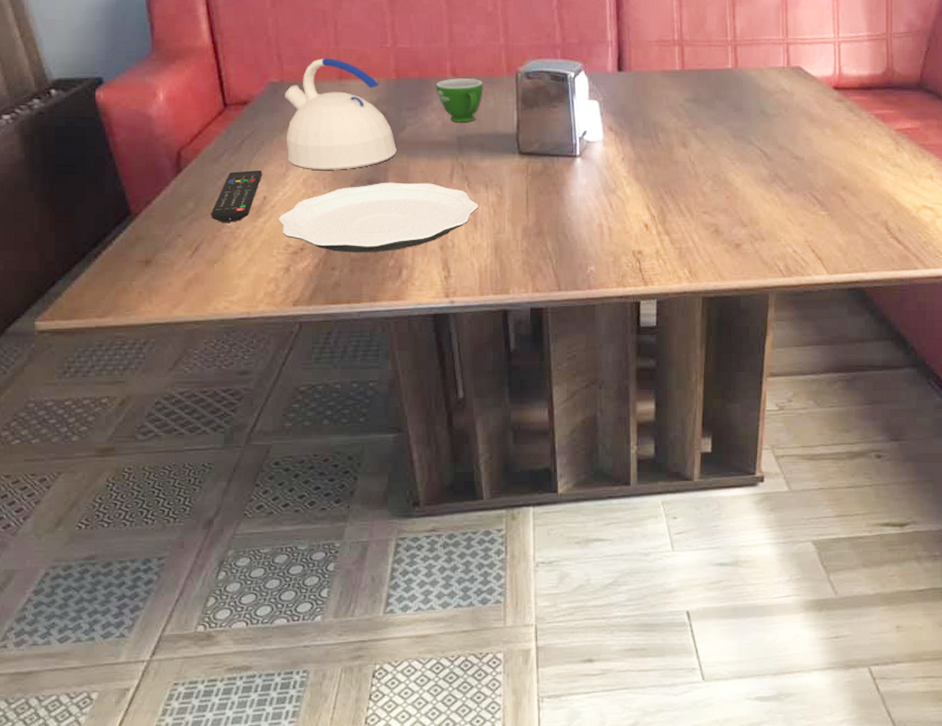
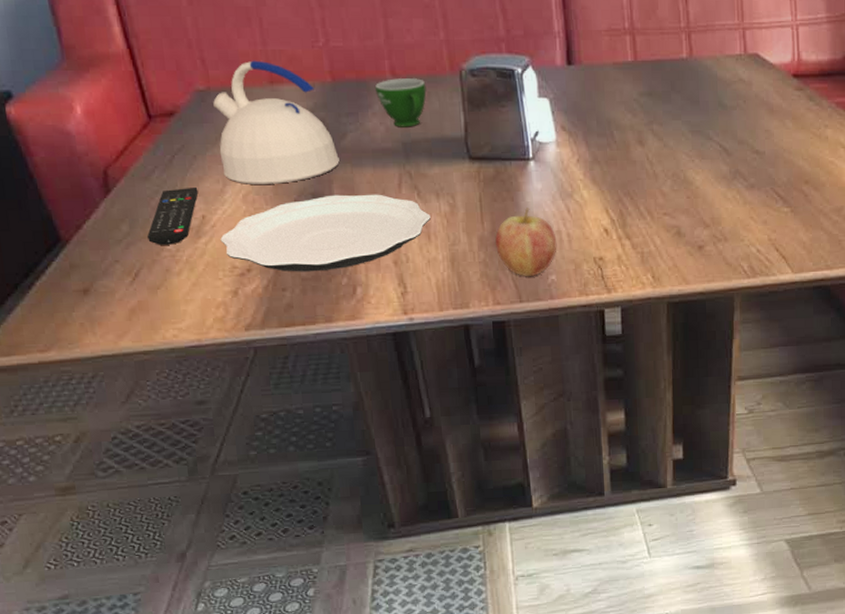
fruit: none [539,201,598,266] -> present [495,208,557,276]

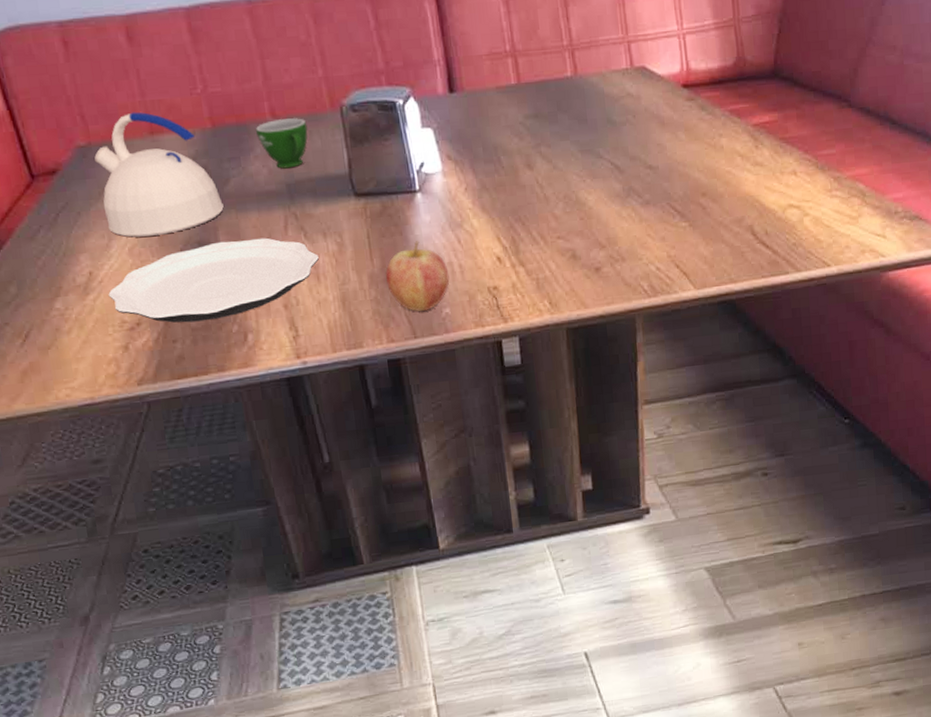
remote control: present [147,186,199,245] -> none [35,243,85,305]

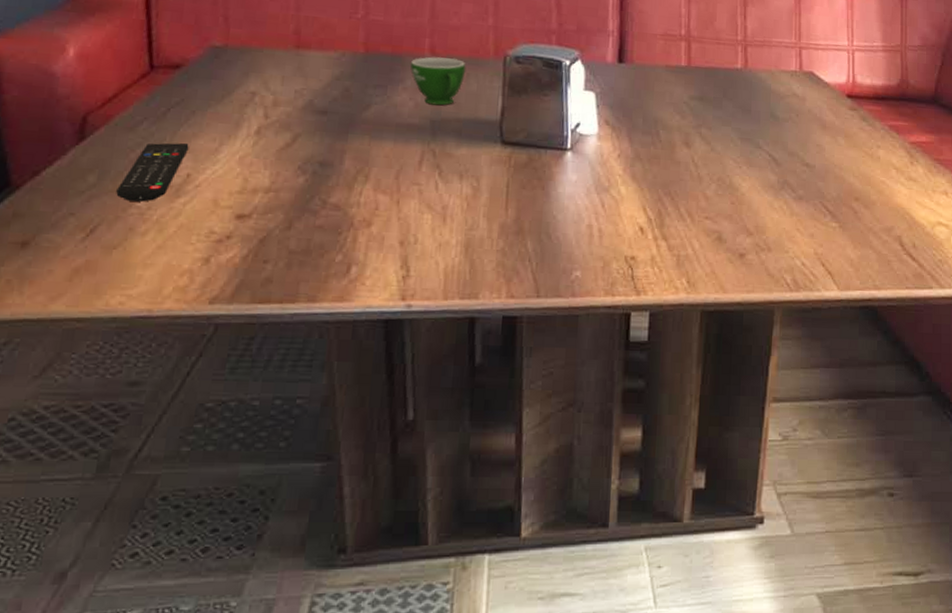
remote control: none [35,243,85,305] -> present [116,142,189,202]
kettle: present [94,112,224,237] -> none [223,23,358,149]
plate: present [108,238,319,323] -> none [202,165,450,245]
fruit: present [385,241,450,311] -> none [518,198,587,270]

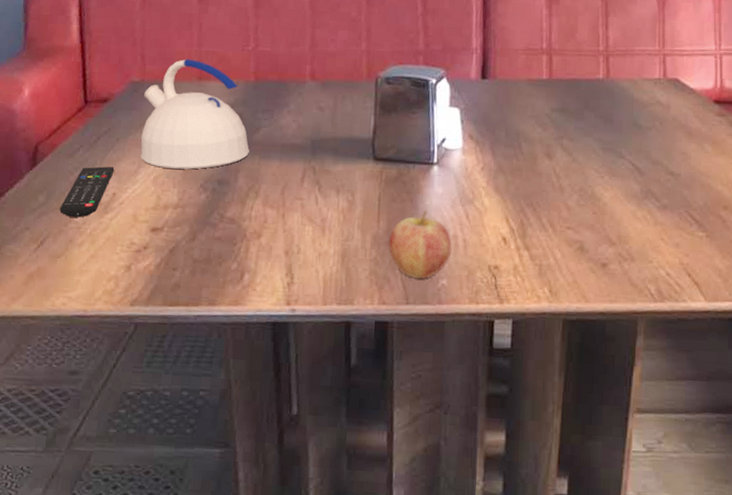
kettle: none [223,23,358,149] -> present [141,58,250,170]
teacup: present [410,57,466,106] -> none [294,82,342,126]
fruit: none [518,198,587,270] -> present [389,210,452,279]

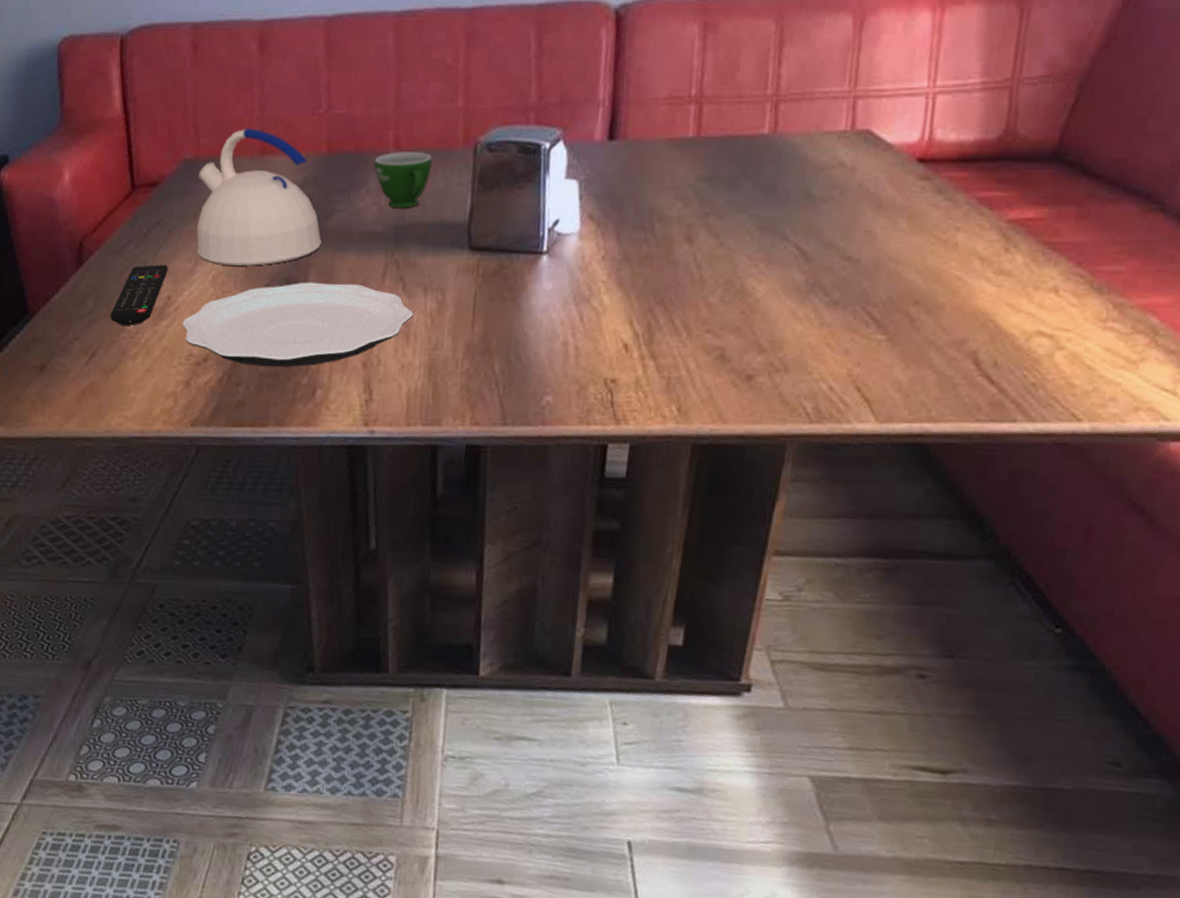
plate: none [125,183,328,255] -> present [182,282,413,368]
teacup: none [294,82,342,126] -> present [374,152,433,209]
fruit: present [389,210,452,279] -> none [484,311,561,395]

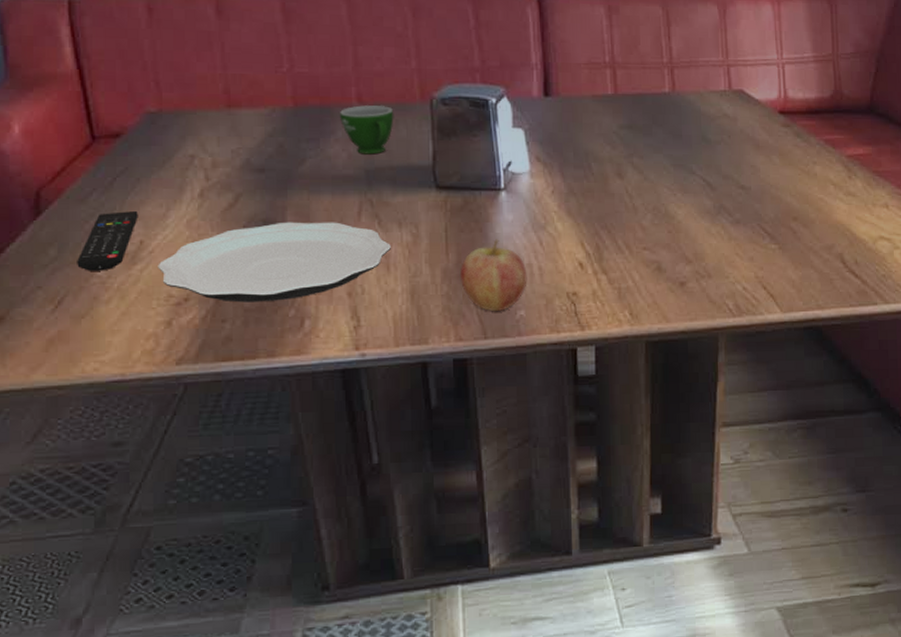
kettle: present [196,128,322,266] -> none [164,83,296,209]
fruit: none [484,311,561,395] -> present [461,239,527,311]

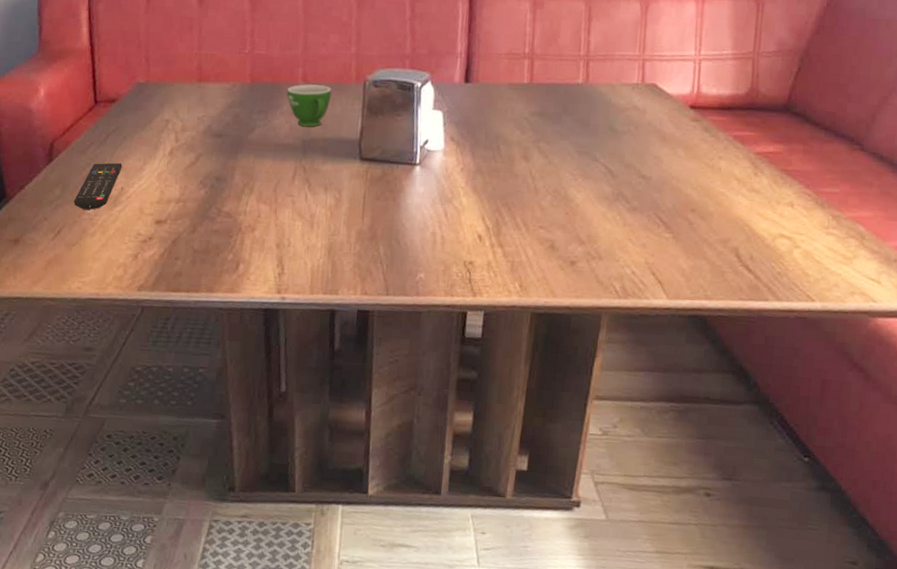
plate: present [158,222,391,303] -> none [132,180,316,246]
fruit: present [461,239,527,311] -> none [372,208,431,272]

